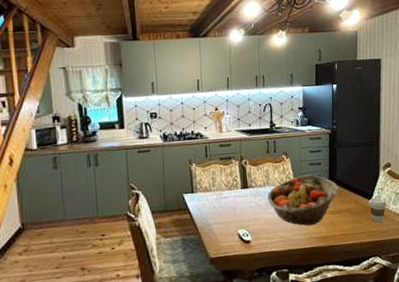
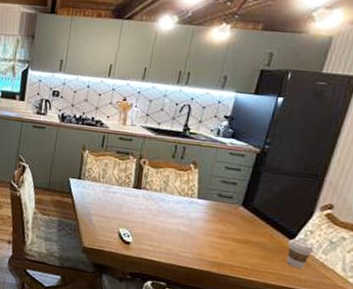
fruit basket: present [267,174,339,226] -> none [160,191,252,248]

